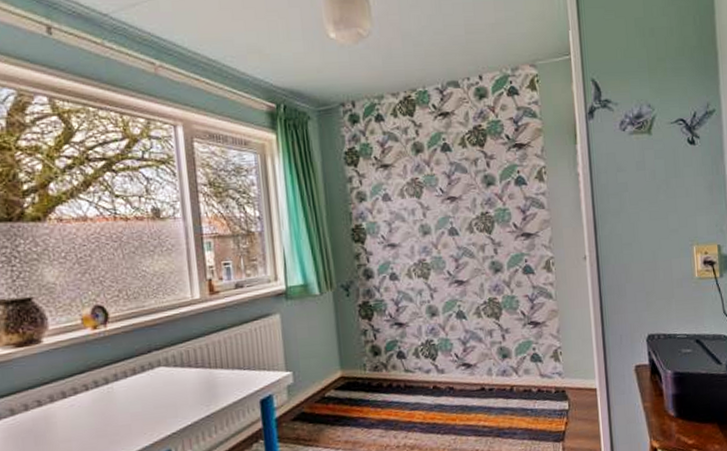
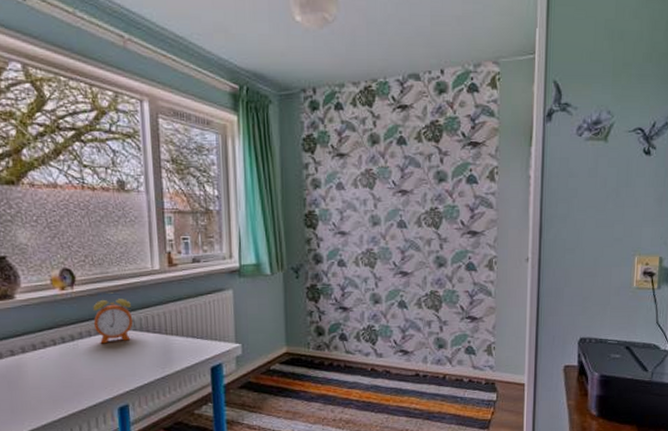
alarm clock: none [129,327,174,385] -> present [93,292,133,344]

